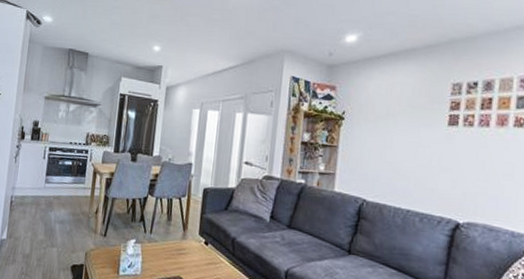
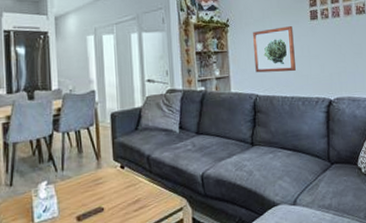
wall art: none [367,128,423,182] -> present [253,26,296,73]

